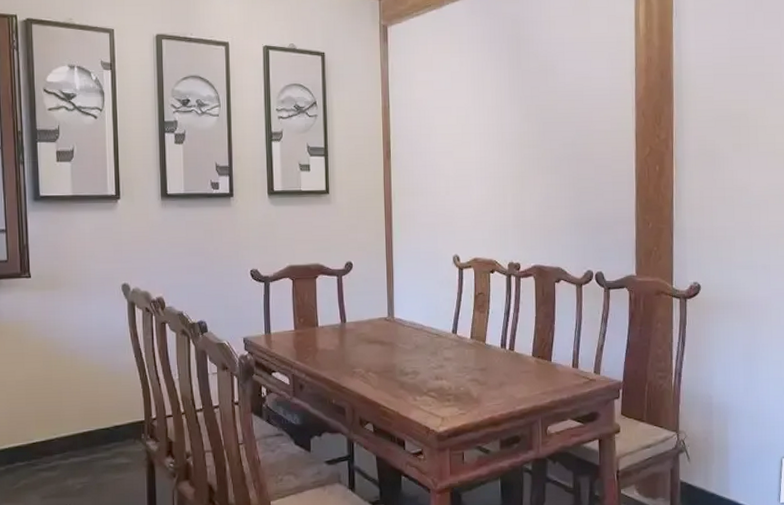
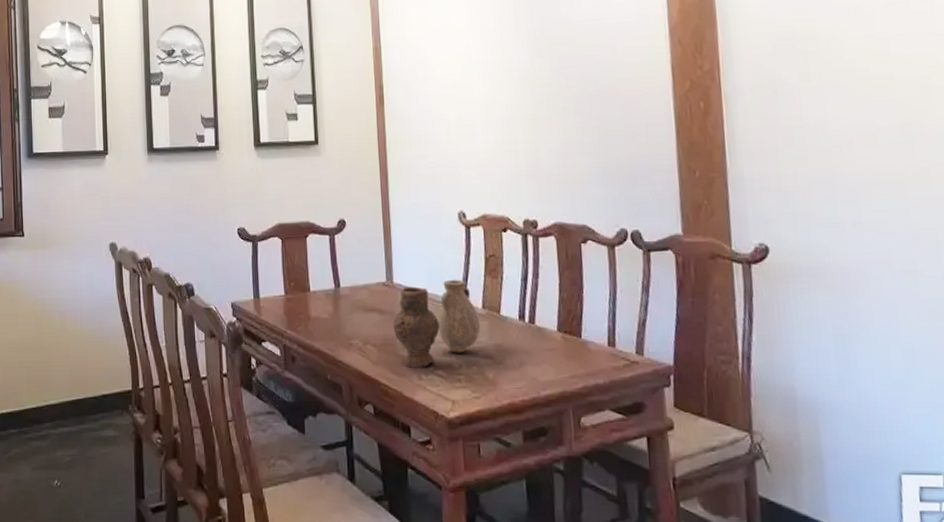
vase: none [392,314,469,391] -> present [392,279,481,368]

